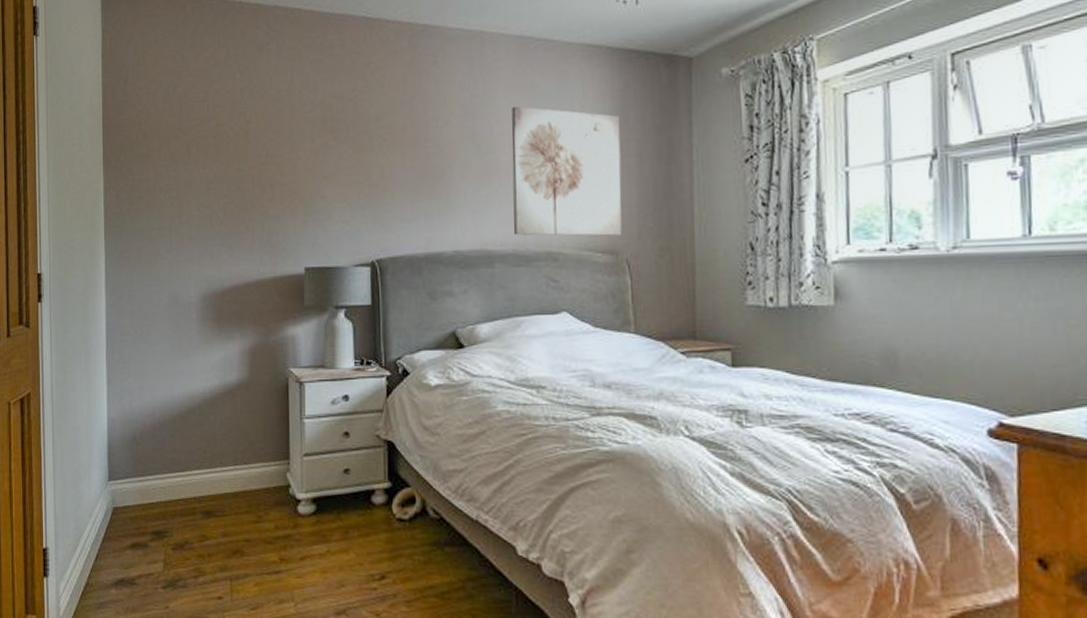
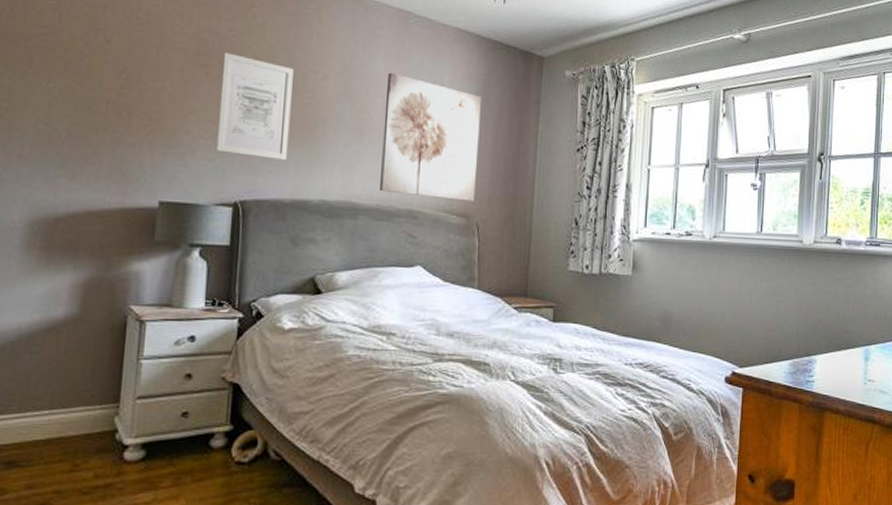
wall art: none [348,114,418,215] -> present [216,52,294,161]

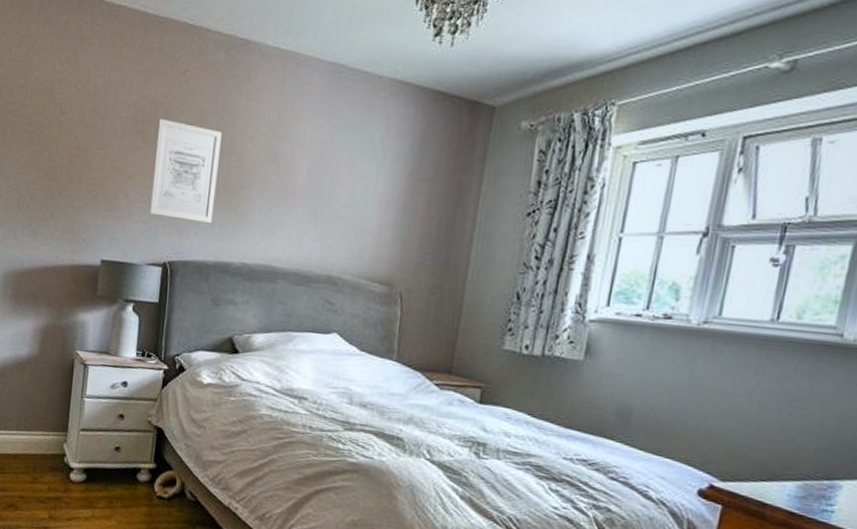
wall art: present [380,72,481,202] -> none [300,132,416,269]

